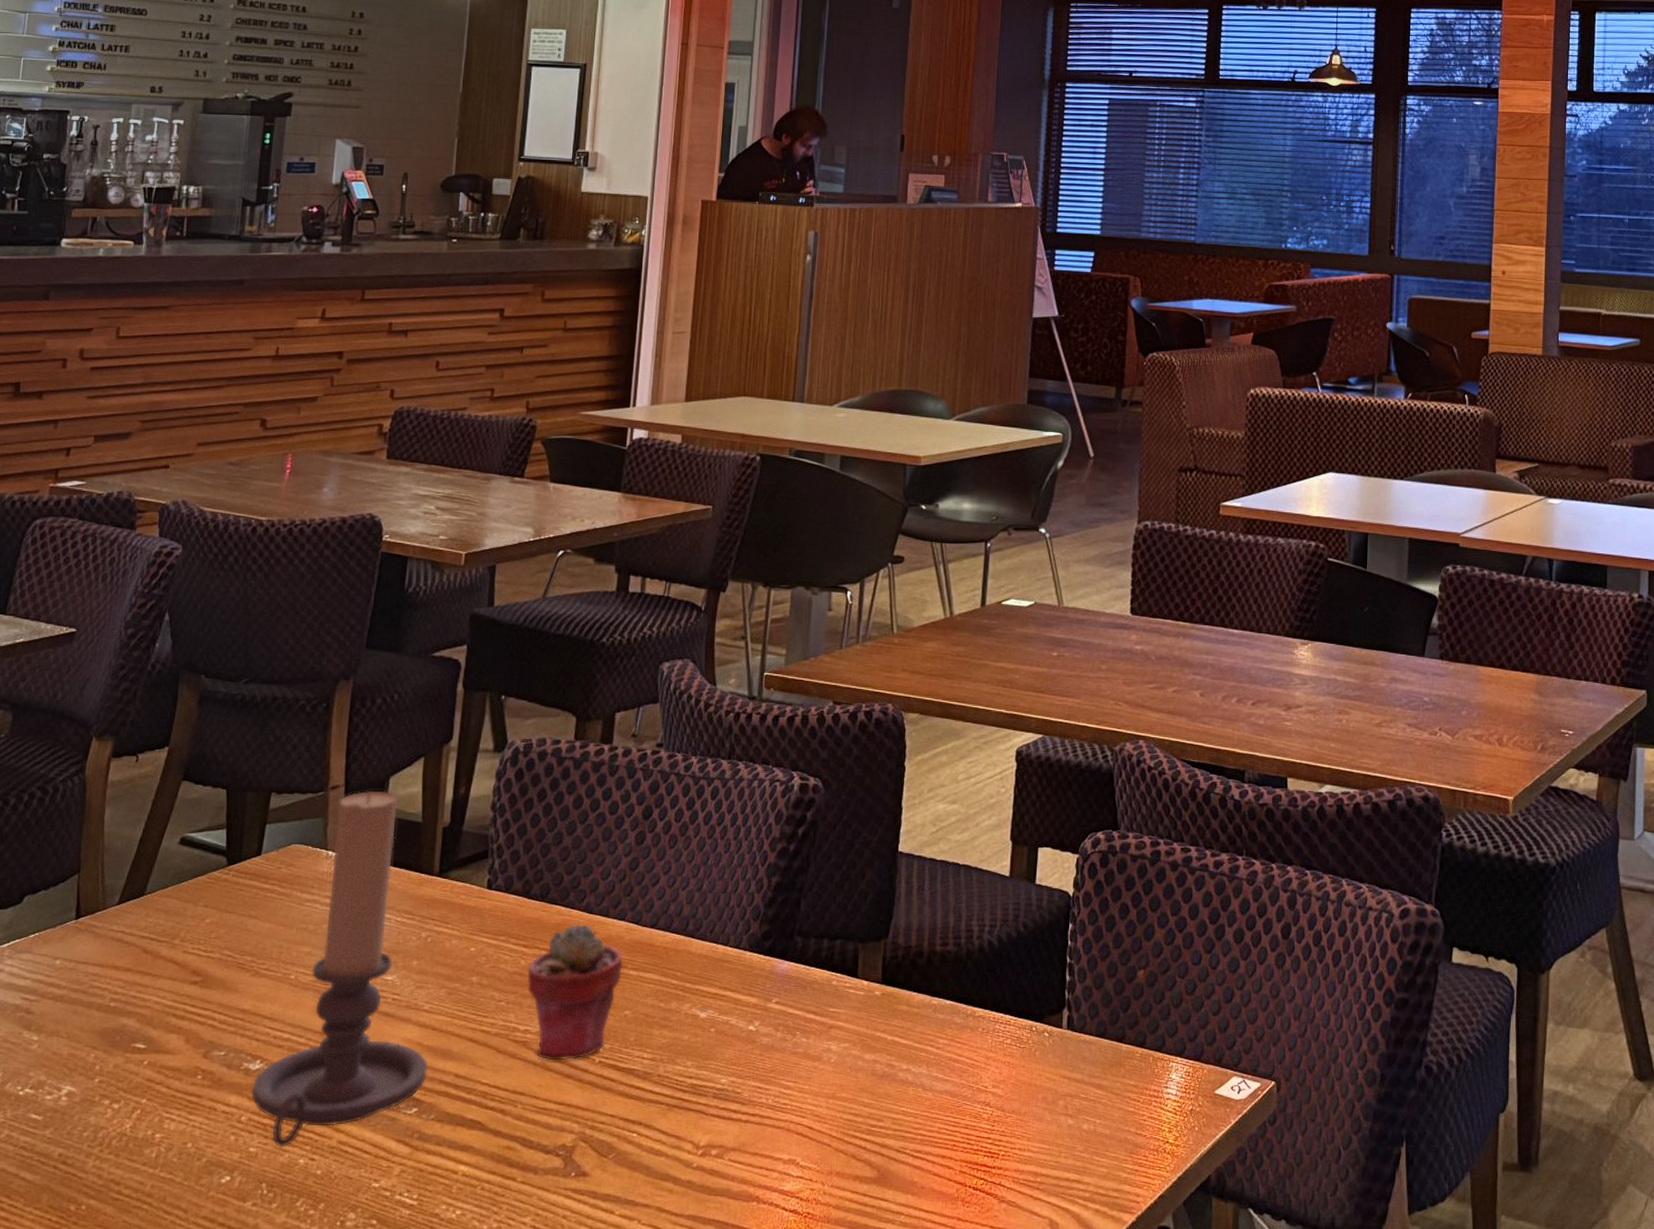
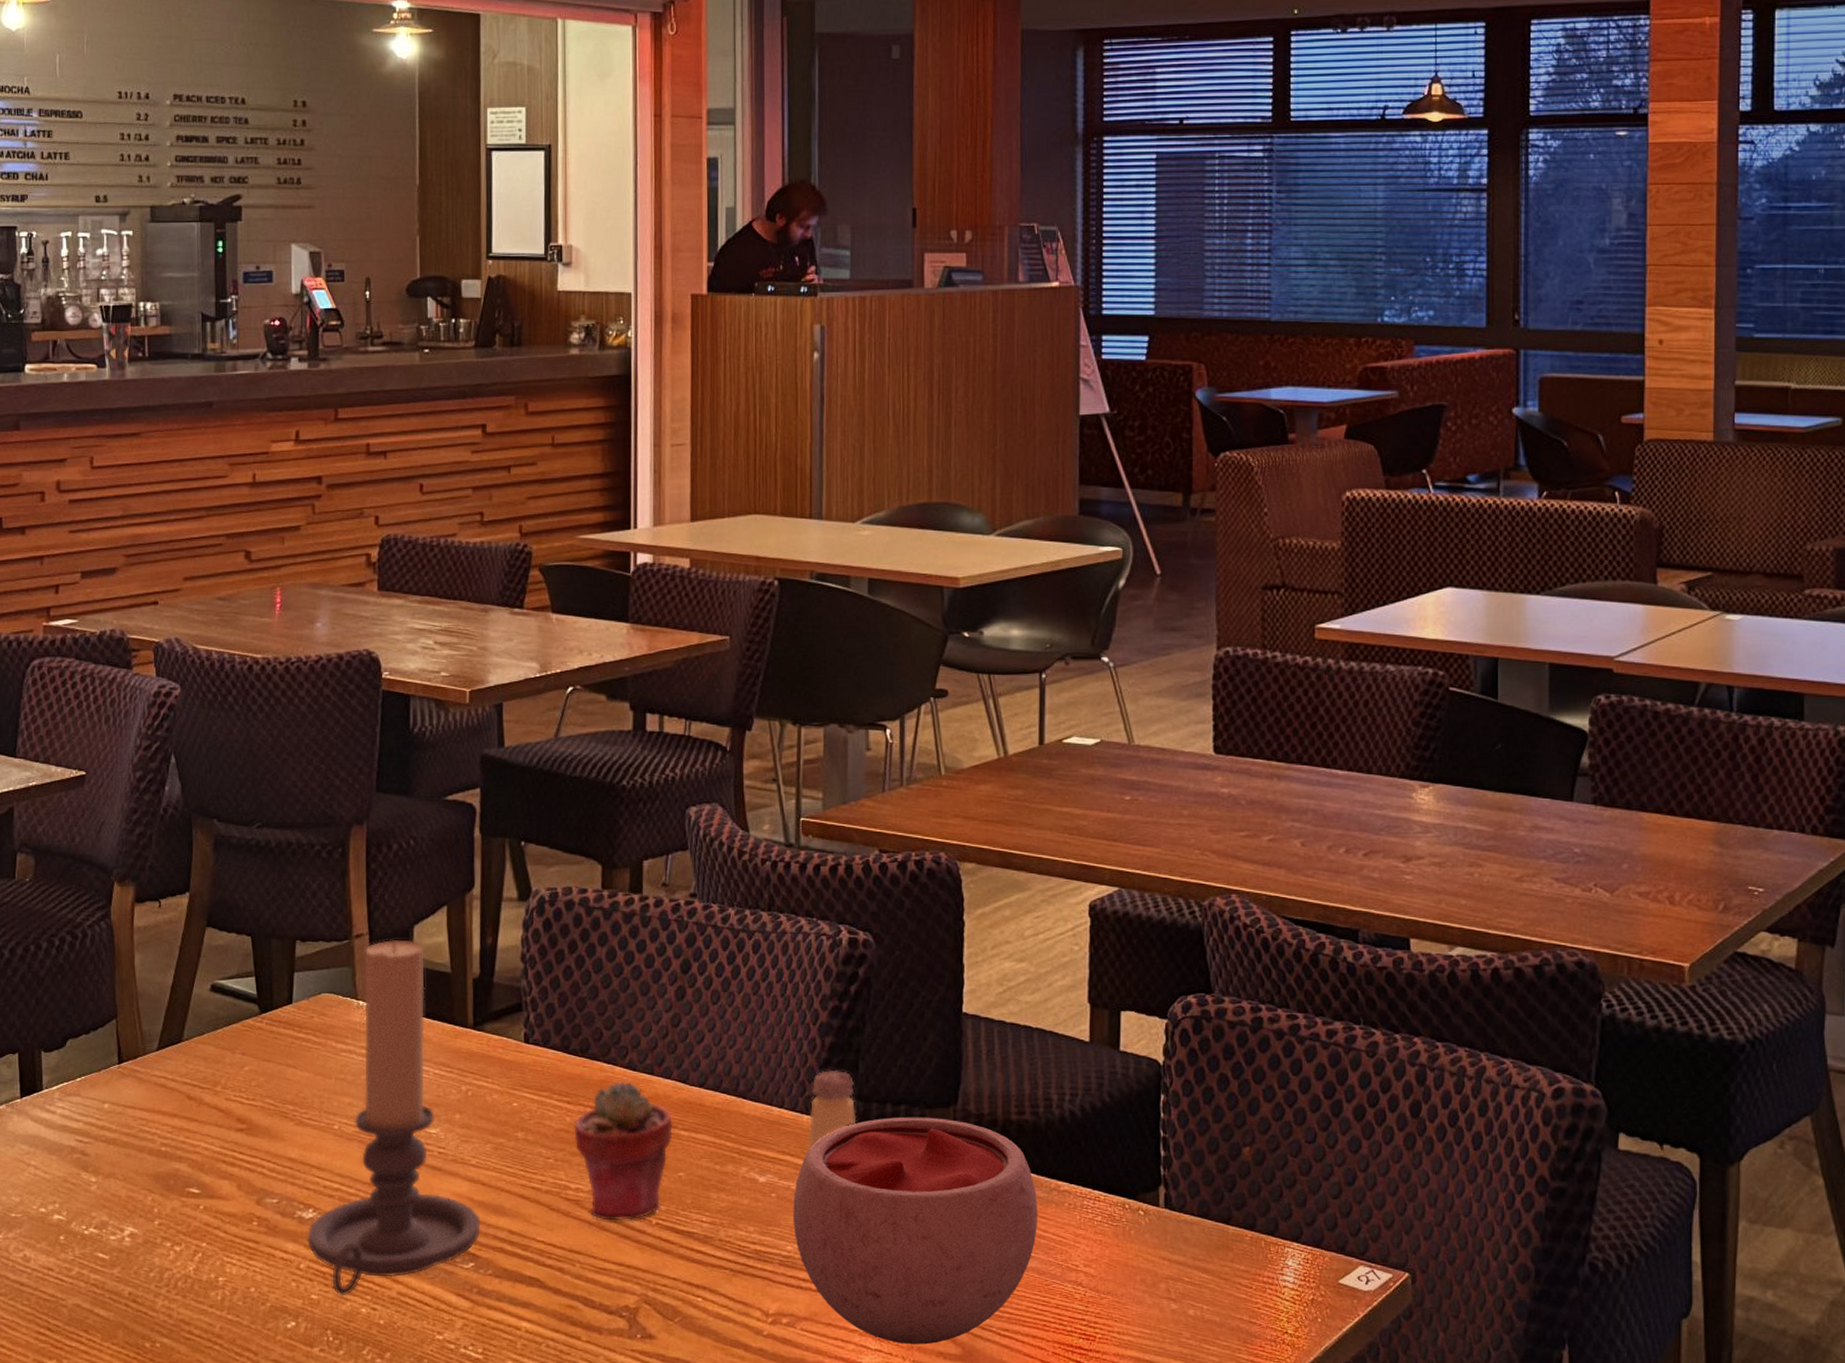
bowl: none [729,951,955,1169] -> present [793,1116,1038,1345]
saltshaker: none [749,908,796,985] -> present [808,1069,857,1150]

